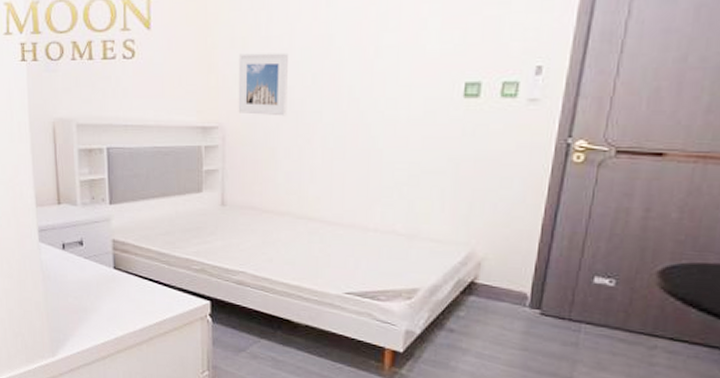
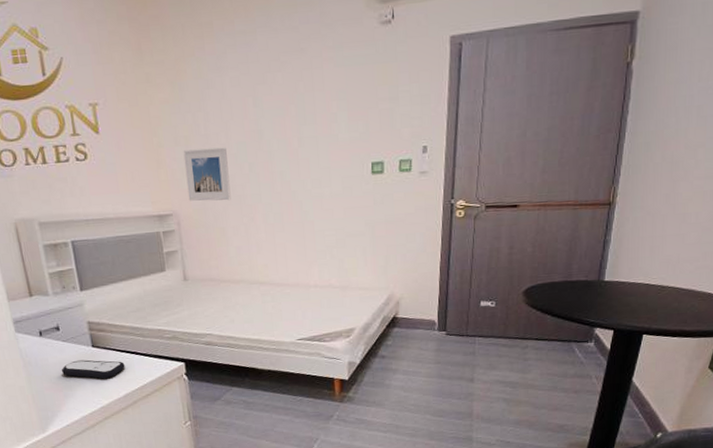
remote control: none [79,281,146,307] -> present [61,359,125,379]

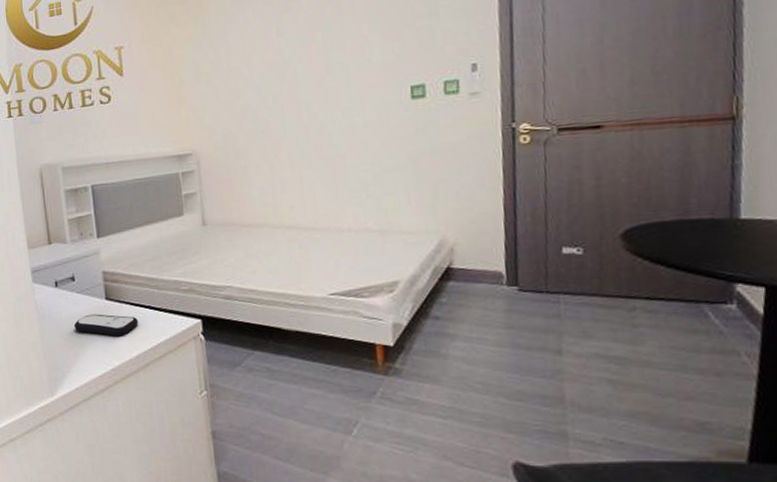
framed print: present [183,147,231,201] -> none [204,80,254,139]

